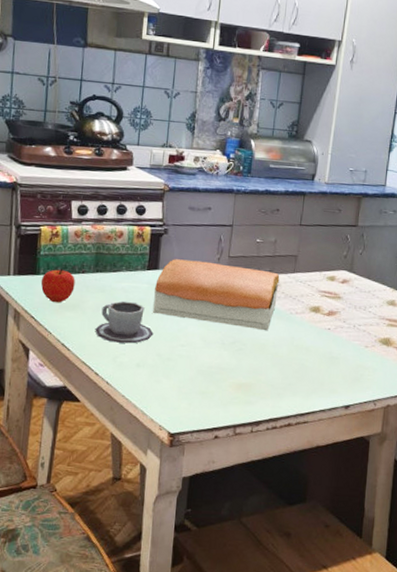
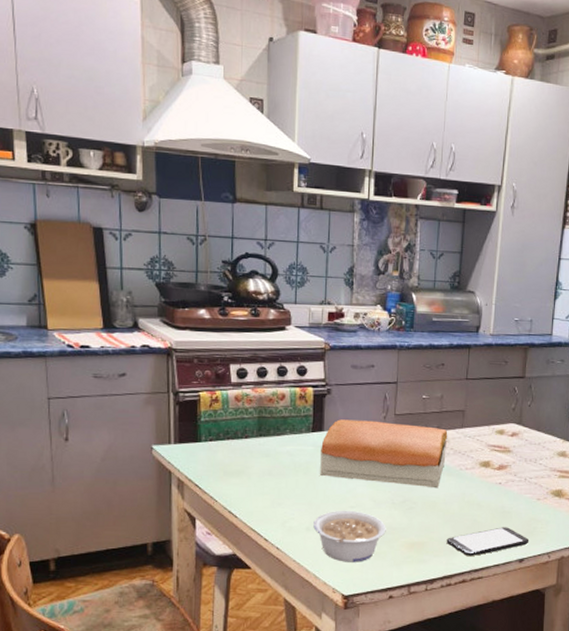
fruit: present [40,268,75,303] -> none [203,434,238,470]
cup: present [95,300,154,344] -> none [262,464,322,508]
legume: none [143,348,215,401] -> present [313,510,386,563]
smartphone: none [273,372,356,400] -> present [446,527,530,556]

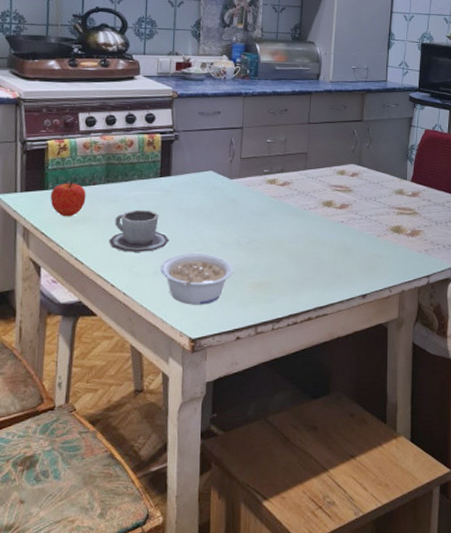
fruit: none [203,434,238,470] -> present [50,182,86,217]
cup: none [262,464,322,508] -> present [109,209,169,252]
bread loaf: present [320,419,448,489] -> none [168,164,292,229]
smartphone: present [446,527,530,556] -> none [292,264,372,293]

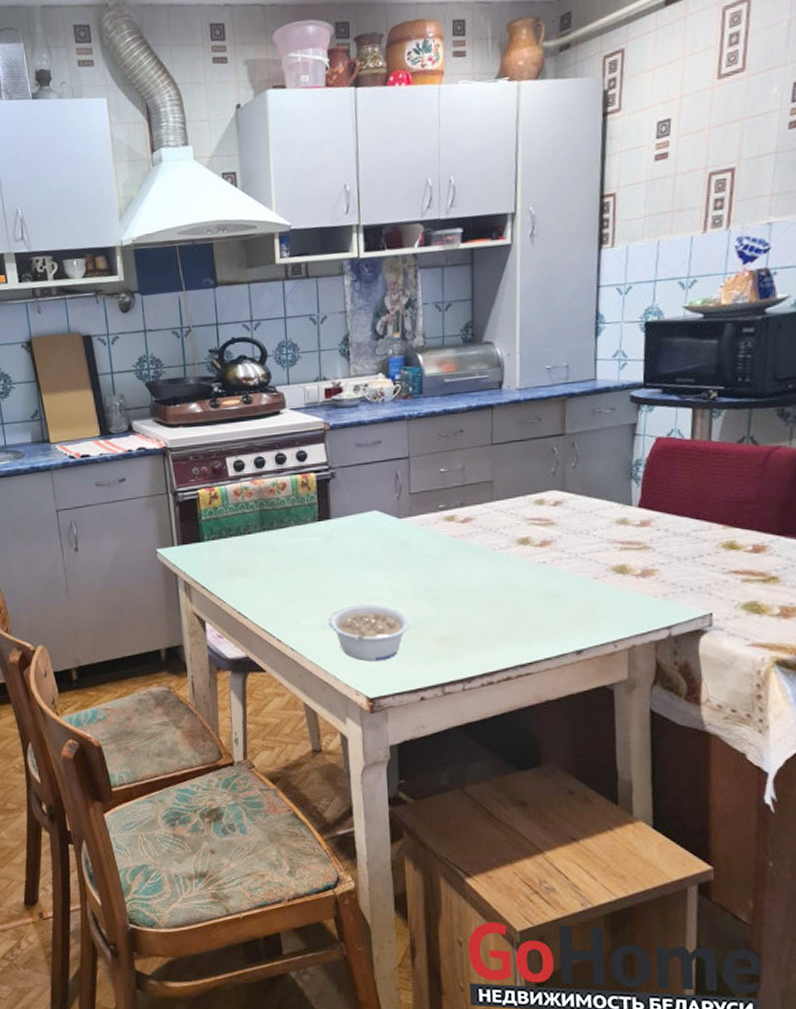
fruit: present [50,182,86,217] -> none [206,532,243,570]
cup: present [109,209,169,252] -> none [270,558,335,605]

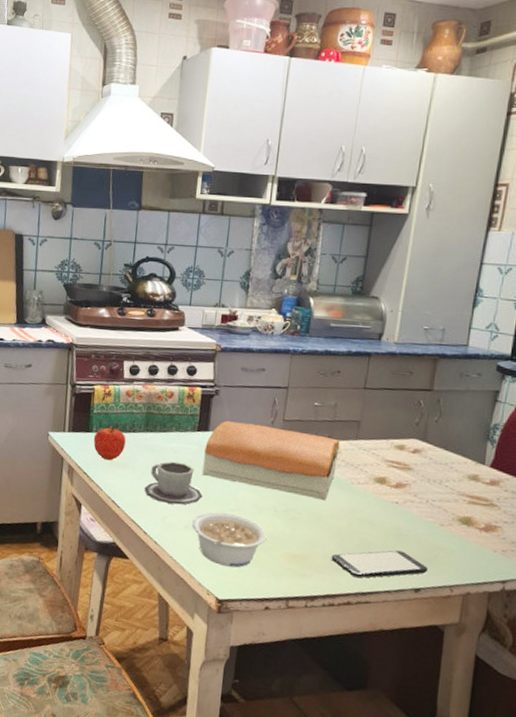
fruit: none [206,532,243,570] -> present [93,427,126,461]
cup: none [270,558,335,605] -> present [144,461,203,505]
bread loaf: none [329,502,475,574] -> present [202,421,340,501]
smartphone: none [483,613,588,649] -> present [331,550,429,578]

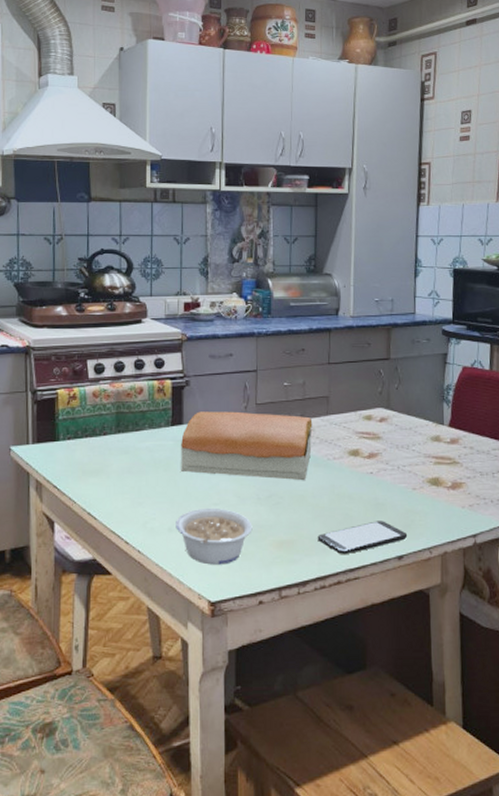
fruit: present [93,427,126,461] -> none [61,432,97,470]
cup: present [144,461,203,505] -> none [121,461,184,507]

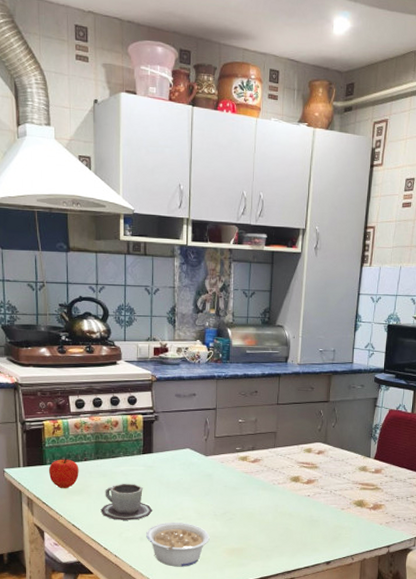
fruit: none [61,432,97,470] -> present [48,458,79,489]
cup: none [121,461,184,507] -> present [100,483,153,520]
bread loaf: present [181,411,313,481] -> none [151,442,262,501]
smartphone: present [317,521,408,554] -> none [262,534,335,559]

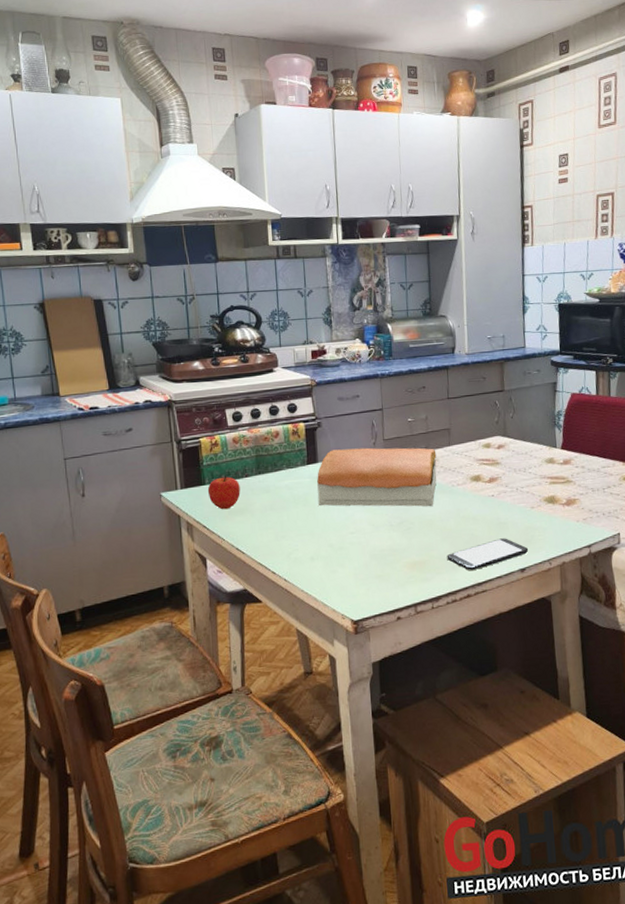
cup: present [100,483,153,520] -> none [266,497,323,540]
legume: present [146,522,210,567] -> none [317,536,387,588]
bread loaf: none [151,442,262,501] -> present [317,447,437,507]
smartphone: none [262,534,335,559] -> present [447,538,529,570]

